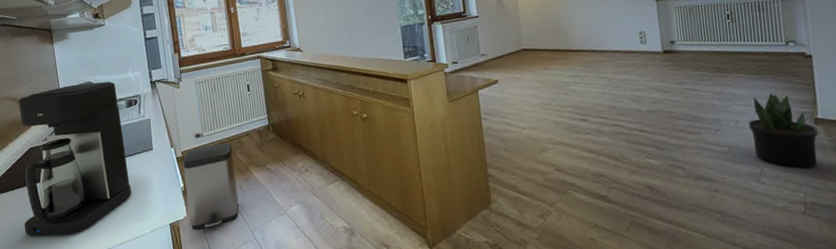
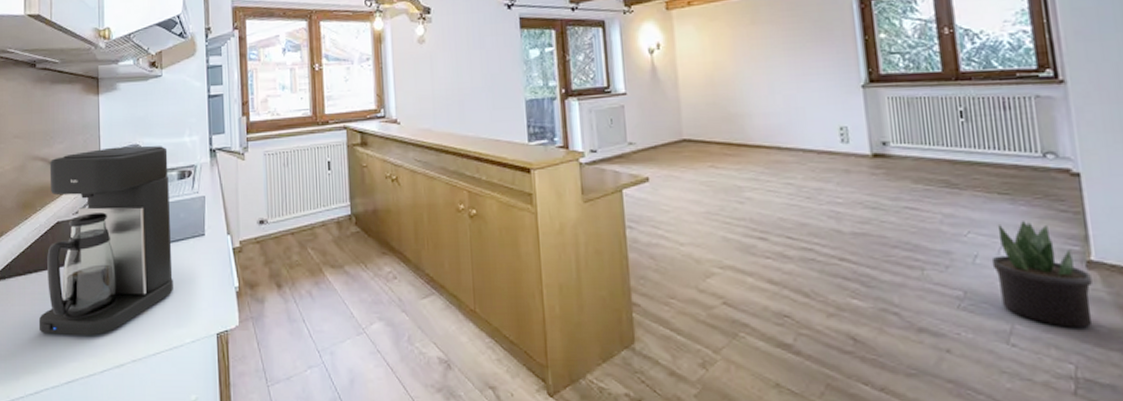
pedal bin: present [182,142,239,231] -> none [240,233,306,345]

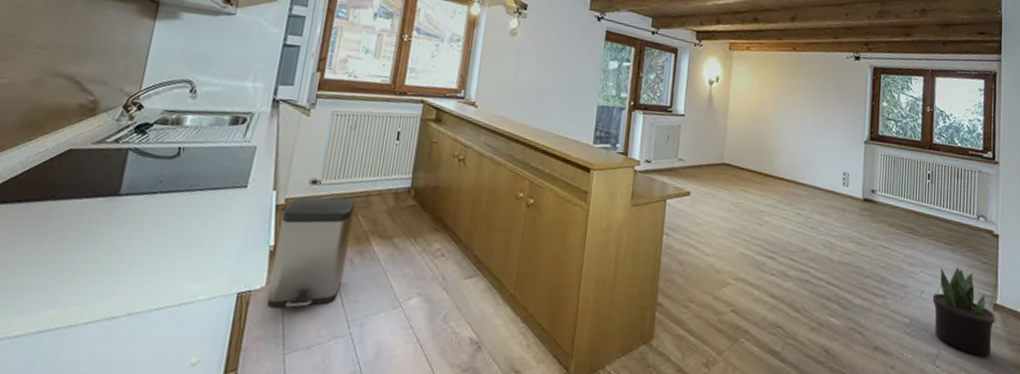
coffee maker: present [38,145,173,336] -> none [14,77,224,282]
pedal bin: none [240,233,306,345] -> present [266,197,356,309]

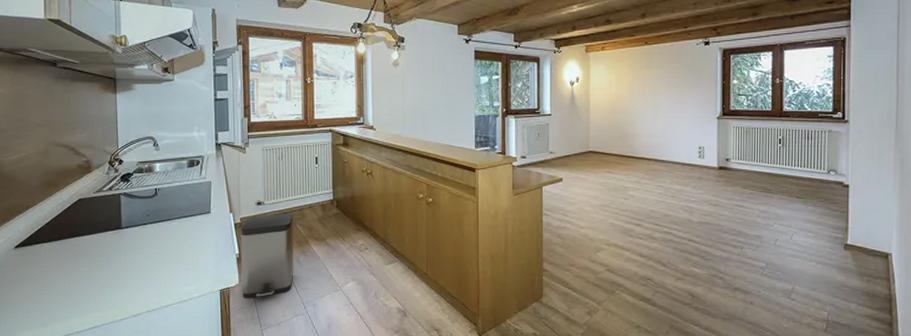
planter: present [932,267,995,357] -> none [786,216,846,288]

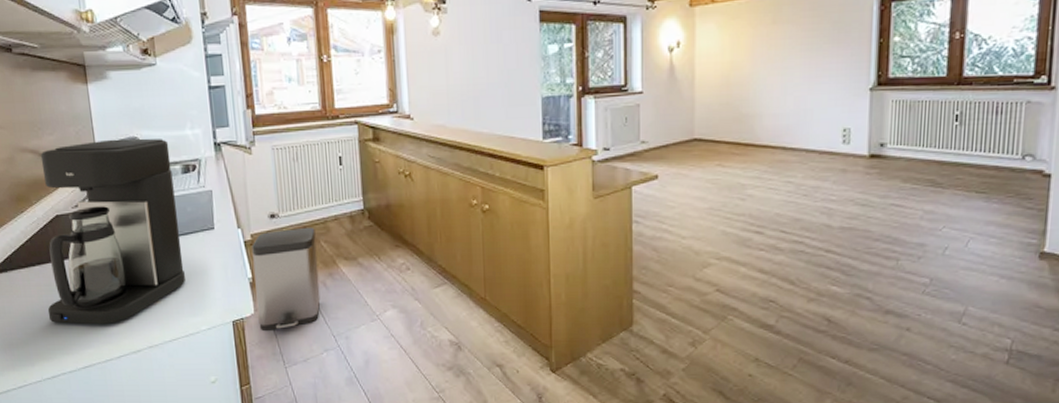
coffee maker: none [63,138,183,292] -> present [40,138,185,325]

